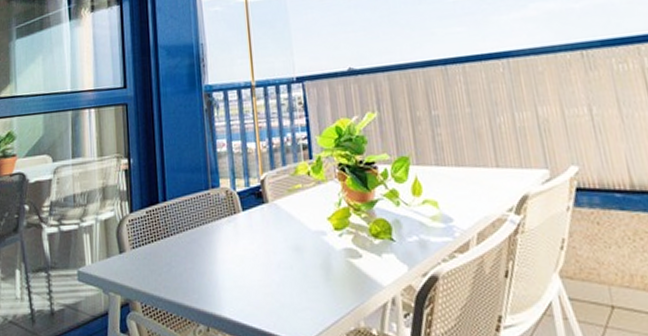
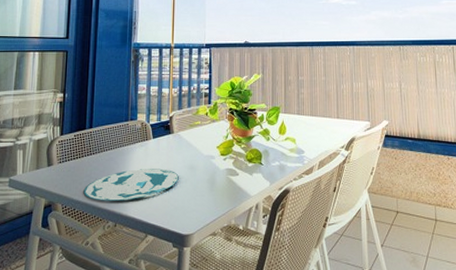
plate: none [164,251,282,297] -> present [83,168,179,201]

